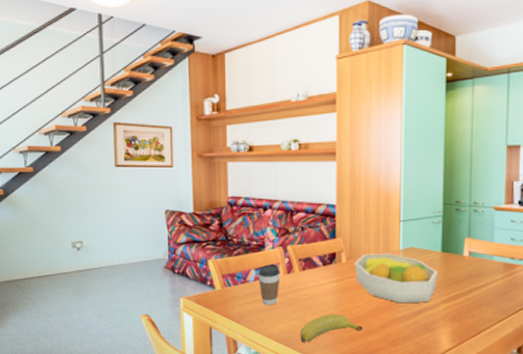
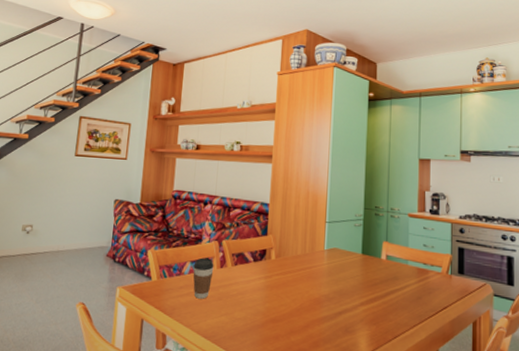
banana: present [300,314,363,342] -> none [227,311,287,340]
fruit bowl: present [354,253,438,304] -> none [282,252,358,304]

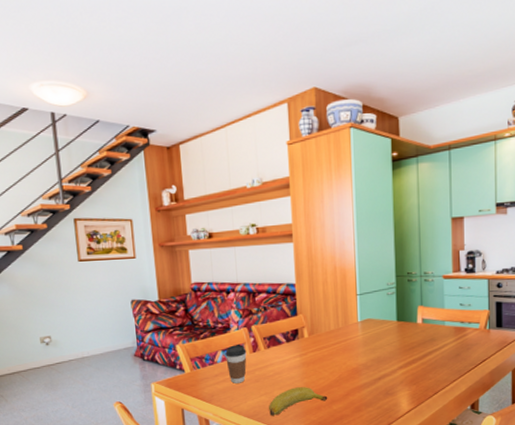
banana: none [227,311,287,340] -> present [269,387,328,416]

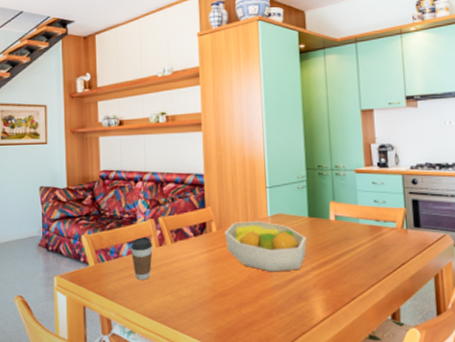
banana: present [269,387,328,416] -> none [174,287,237,318]
fruit bowl: none [316,325,394,372] -> present [224,220,307,272]

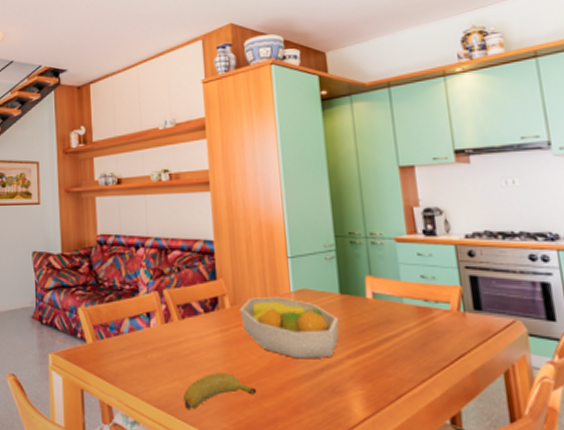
coffee cup: present [131,237,153,280] -> none [133,312,158,362]
banana: none [174,287,237,318] -> present [184,373,257,409]

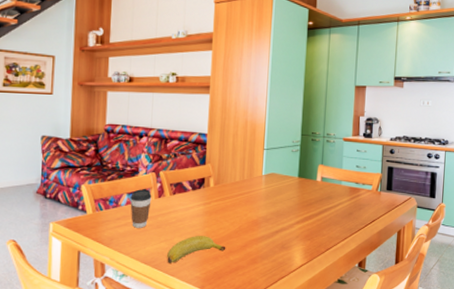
coffee cup: none [133,312,158,362] -> present [130,189,152,228]
fruit bowl: present [240,296,339,359] -> none [221,178,294,225]

